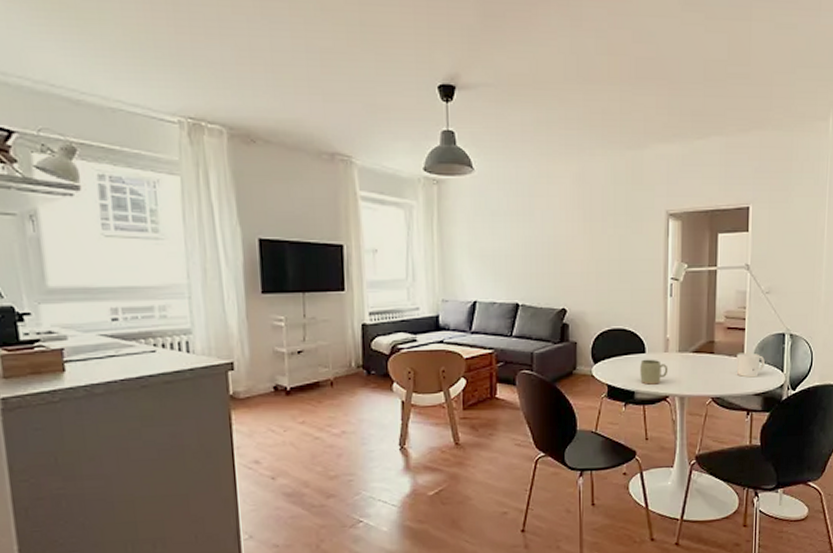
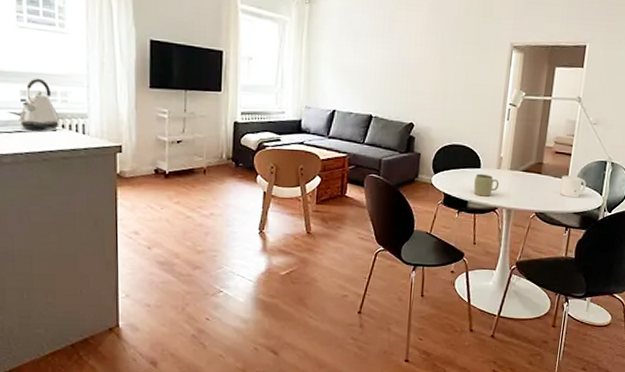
kettle: none [110,292,160,353] -> present [19,78,61,131]

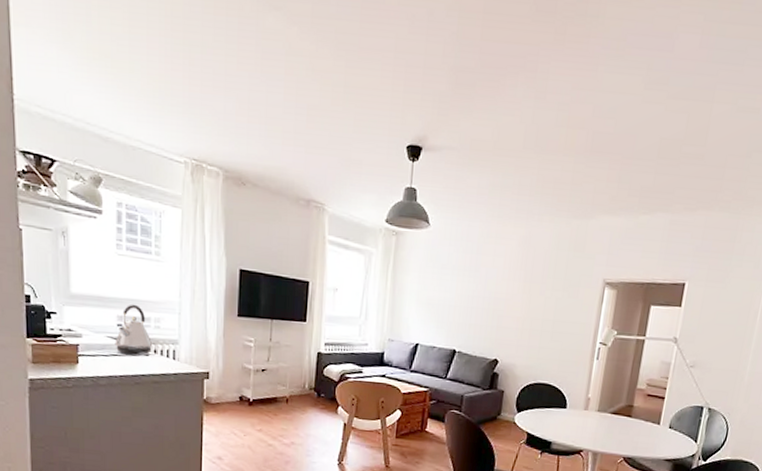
mug: present [473,173,500,197] -> none [558,414,586,438]
mug: present [560,175,587,198] -> none [650,419,680,444]

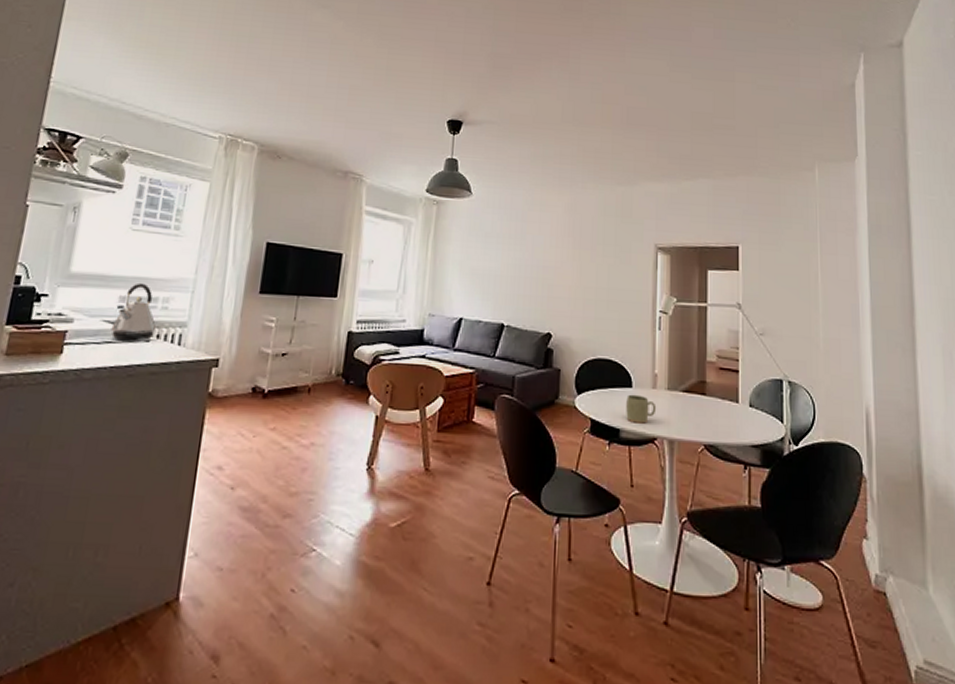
mug: none [558,414,586,438] -> present [626,394,657,424]

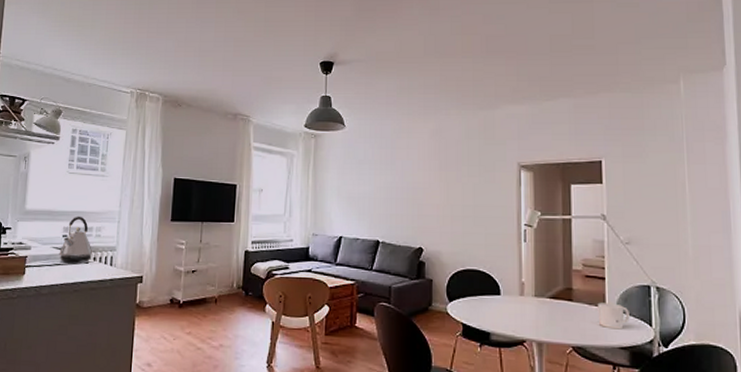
mug: present [626,394,657,424] -> none [495,301,525,328]
mug: none [730,397,762,426] -> present [597,302,630,330]

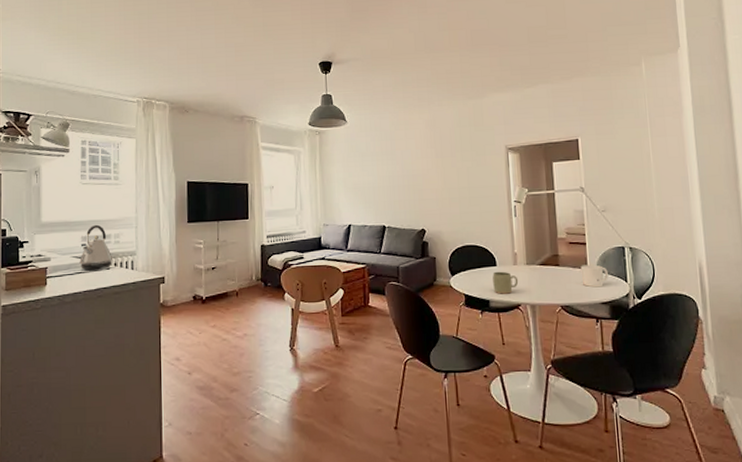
mug: none [495,301,525,328] -> present [492,271,519,294]

